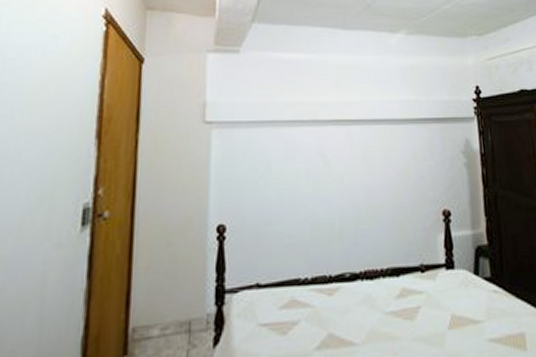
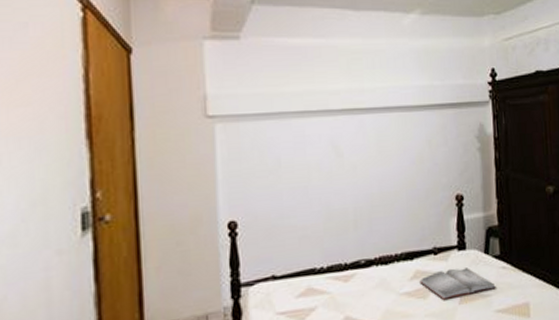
hardback book: none [406,288,489,323] -> present [419,267,497,300]

